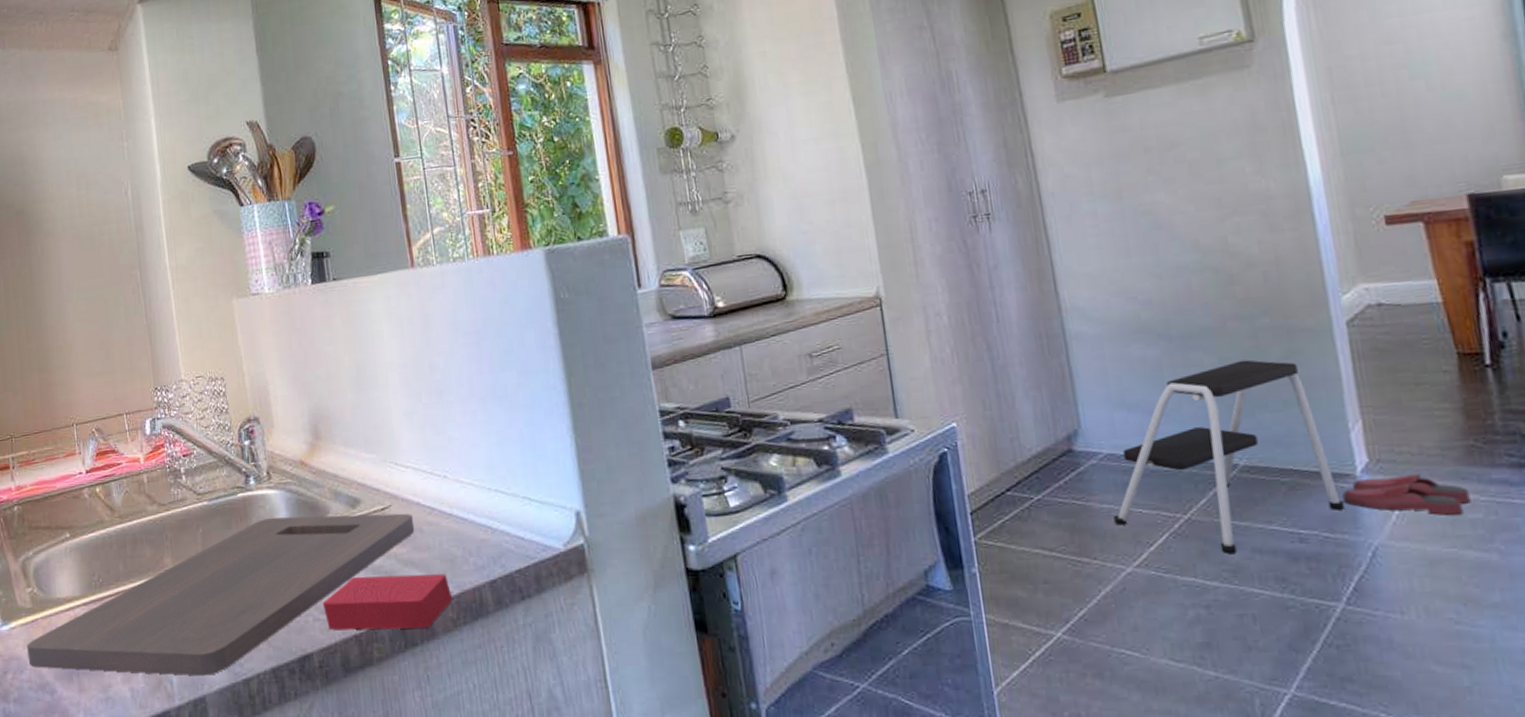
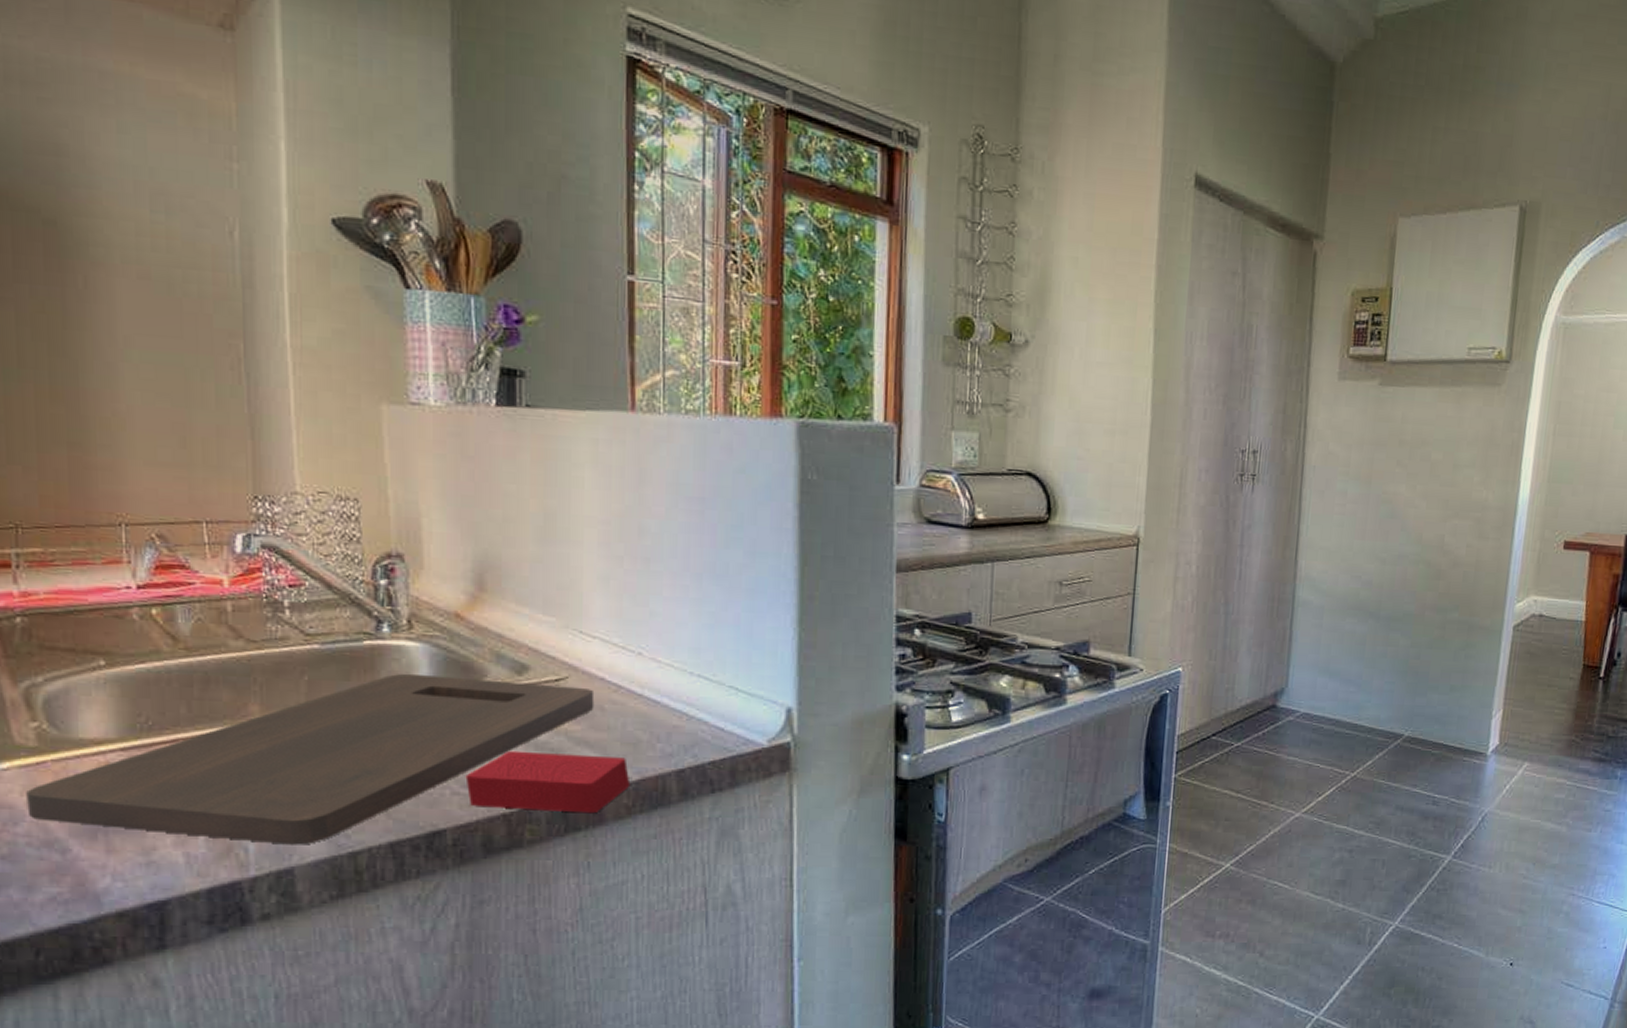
step stool: present [1114,359,1344,555] -> none [1295,646,1472,810]
slippers: present [1342,474,1471,515] -> none [1472,758,1561,794]

